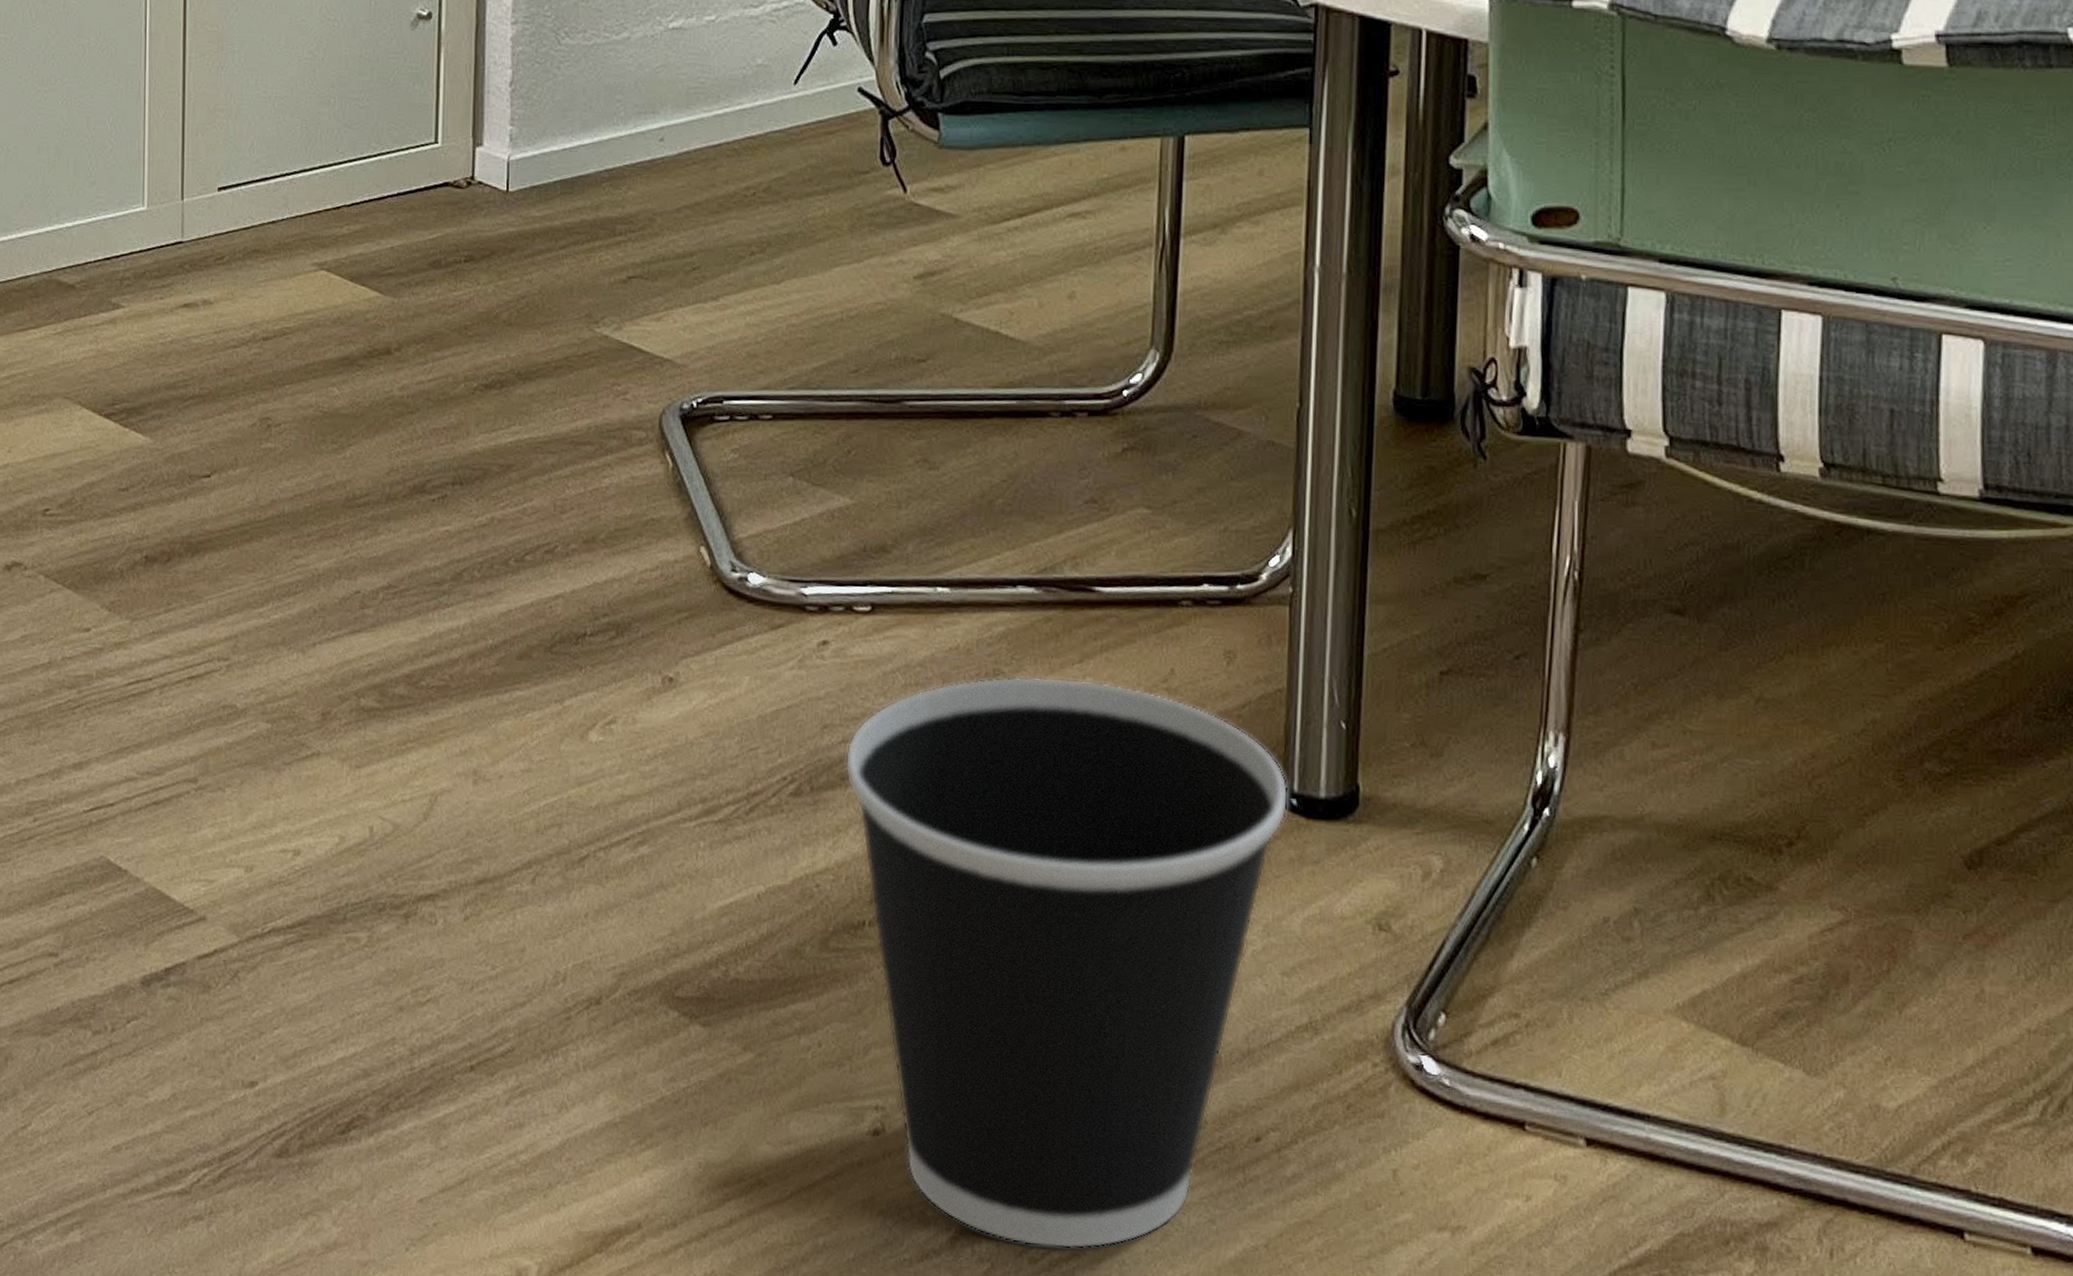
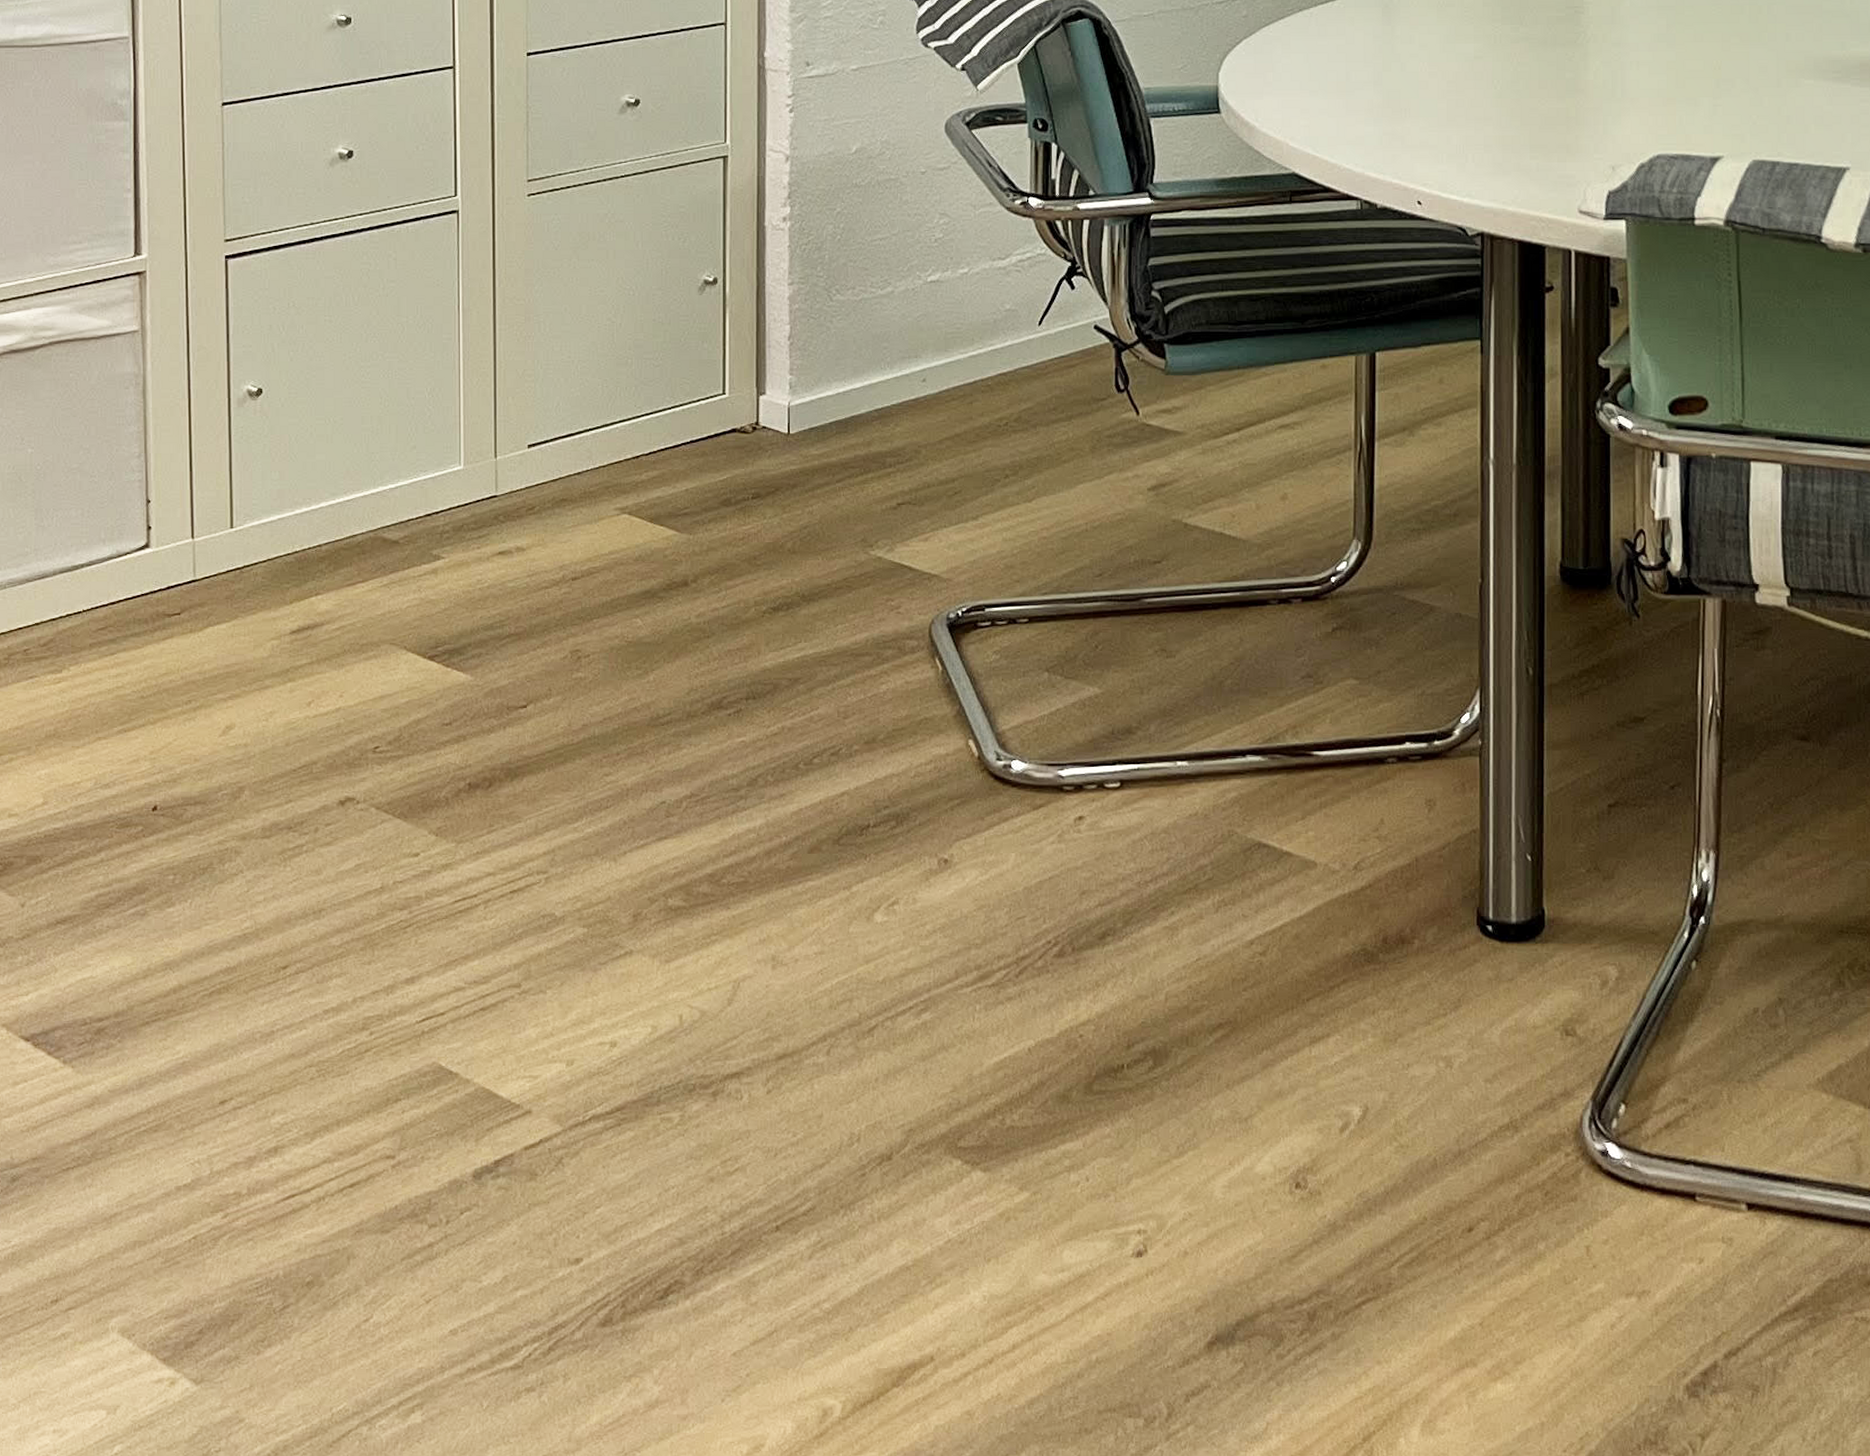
wastebasket: present [845,676,1289,1250] -> none [1102,834,1485,1343]

